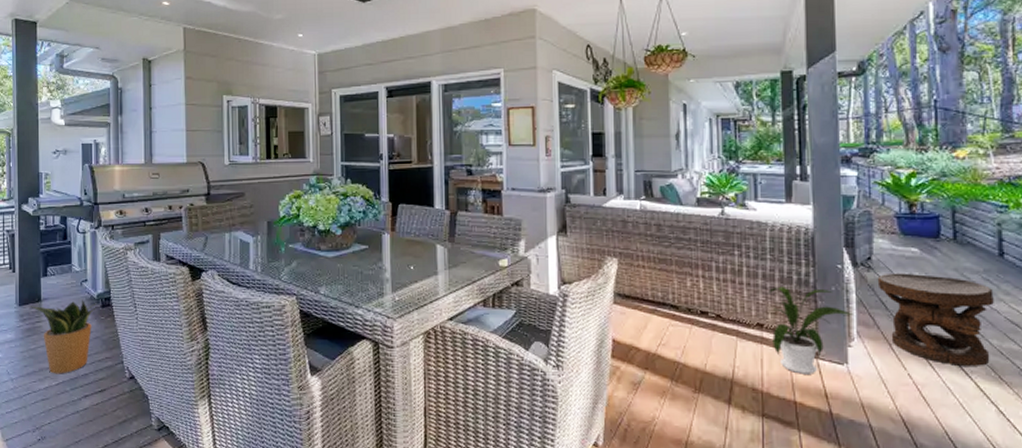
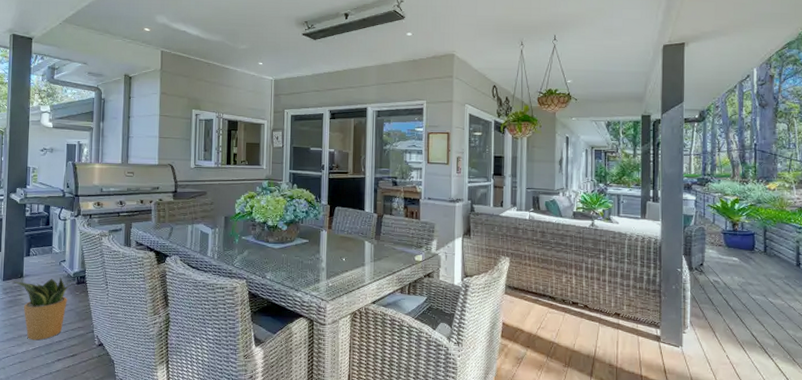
house plant: present [769,286,854,374] -> none [625,284,689,354]
side table: present [877,273,994,366] -> none [707,276,792,351]

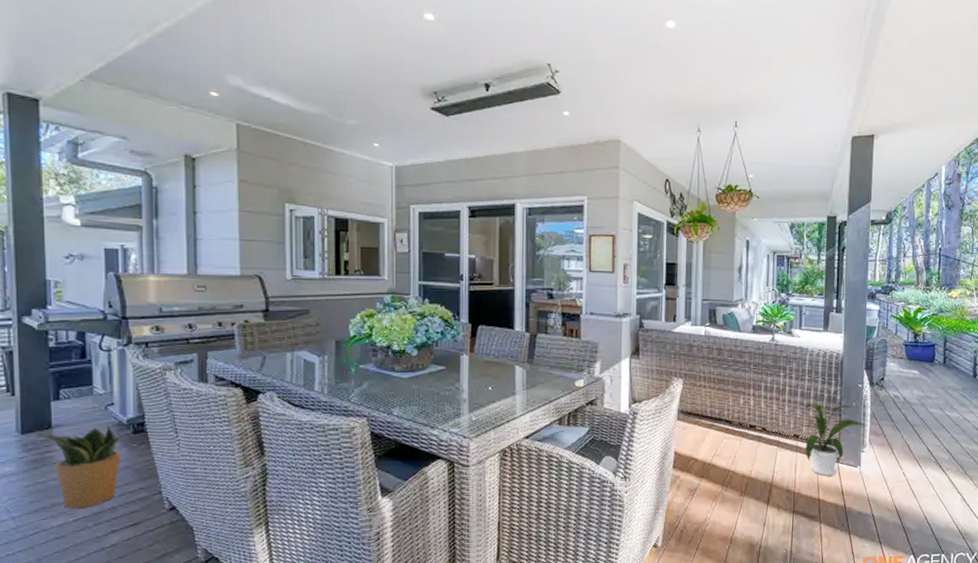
house plant: none [625,284,689,354] -> present [805,403,868,476]

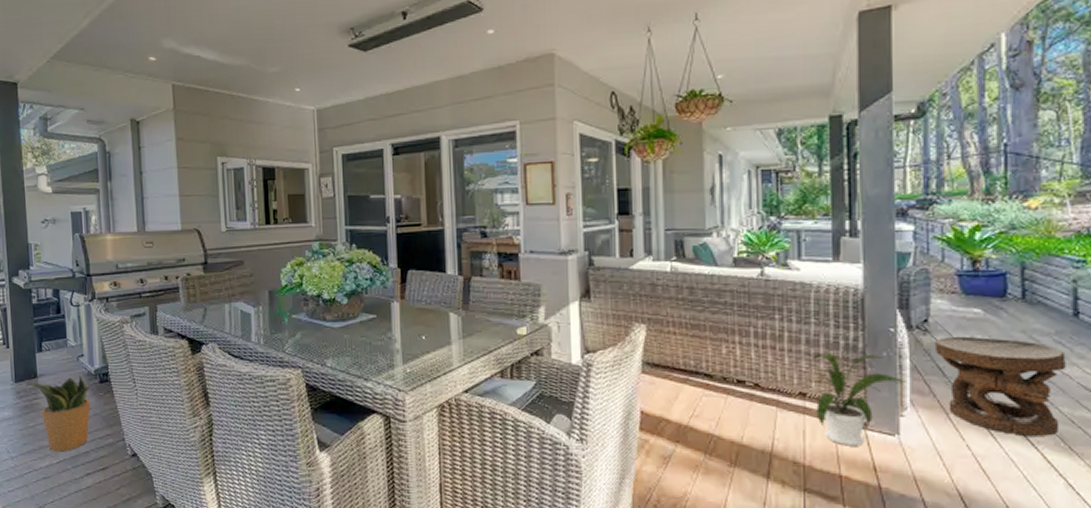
side table: none [887,391,967,465] -> present [934,336,1066,436]

